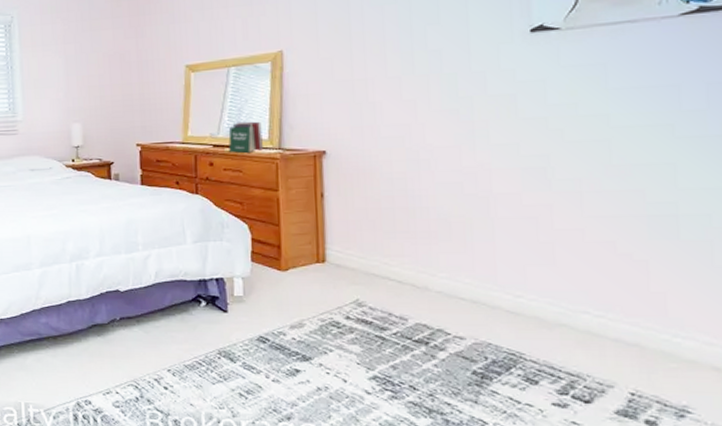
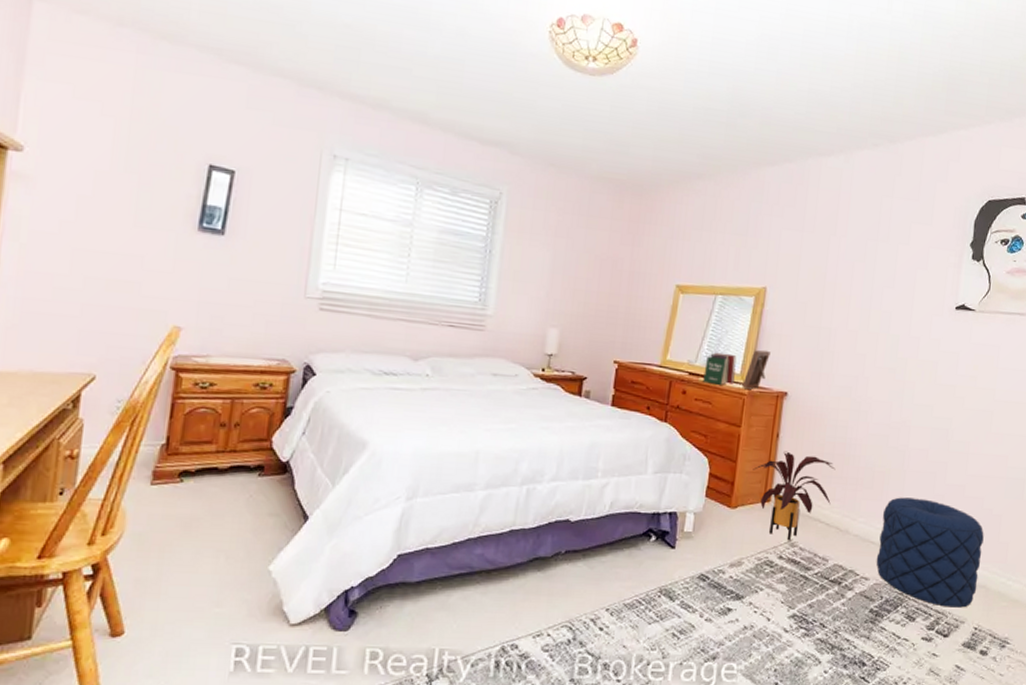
picture frame: none [272,112,299,154] -> present [742,349,771,390]
house plant: none [299,210,400,301] -> present [753,451,836,541]
pouf: none [470,248,626,370] -> present [876,497,984,608]

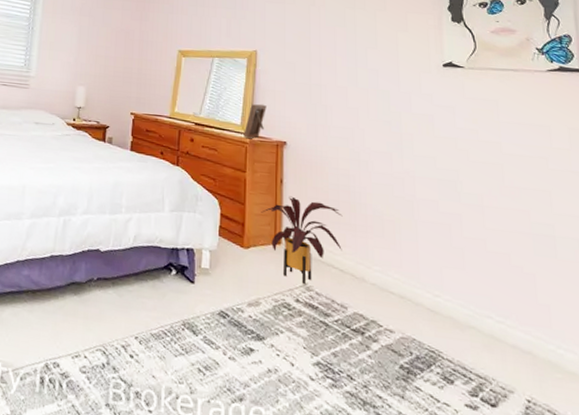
books: present [703,352,737,386] -> none [208,106,236,135]
pouf: present [876,497,984,608] -> none [398,247,522,375]

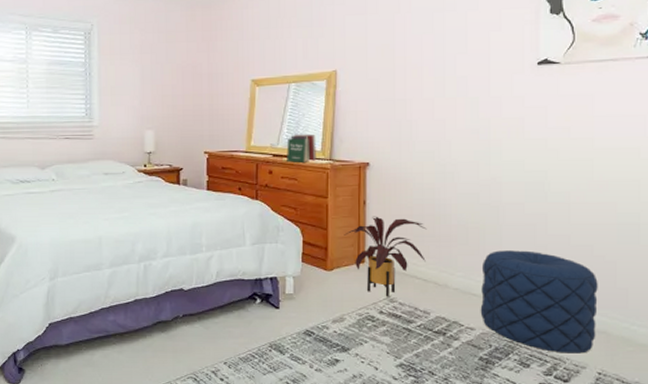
books: none [208,106,236,135] -> present [287,134,316,164]
picture frame: present [243,103,267,139] -> none [324,126,348,164]
pouf: none [398,247,522,375] -> present [480,250,598,354]

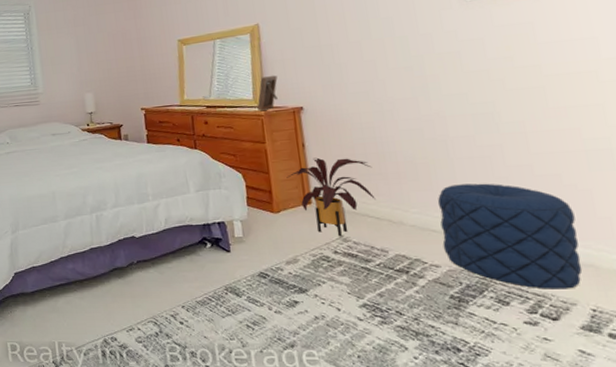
books: present [287,134,316,164] -> none [219,84,249,113]
picture frame: none [324,126,348,164] -> present [257,75,278,112]

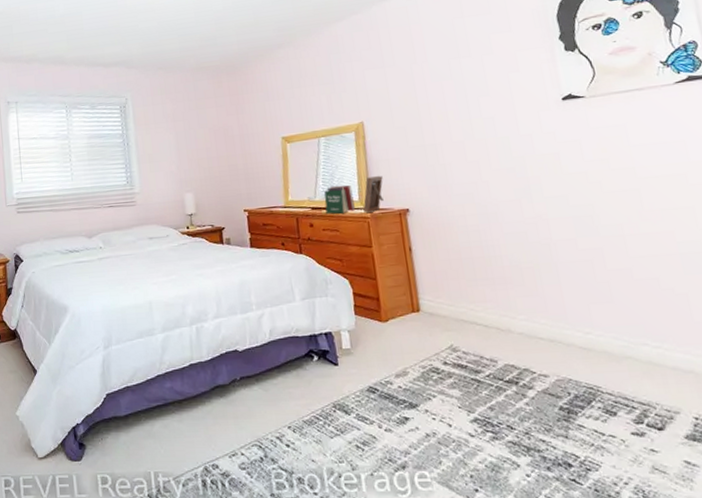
books: none [219,84,249,113] -> present [324,185,355,215]
house plant: present [286,157,376,237] -> none [394,262,484,347]
pouf: present [437,183,583,289] -> none [543,288,684,398]

